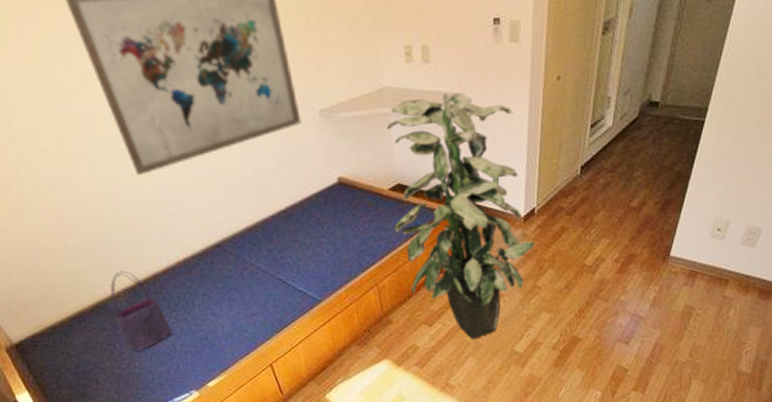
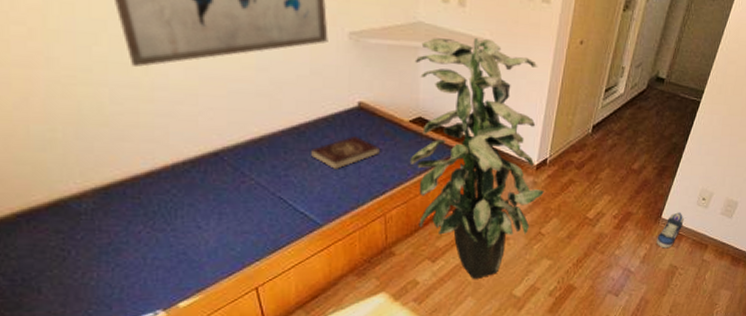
tote bag: present [110,271,172,352] -> none [74,168,145,261]
book: none [301,211,364,247] -> present [311,135,380,171]
sneaker: none [667,247,697,289] -> present [657,212,684,248]

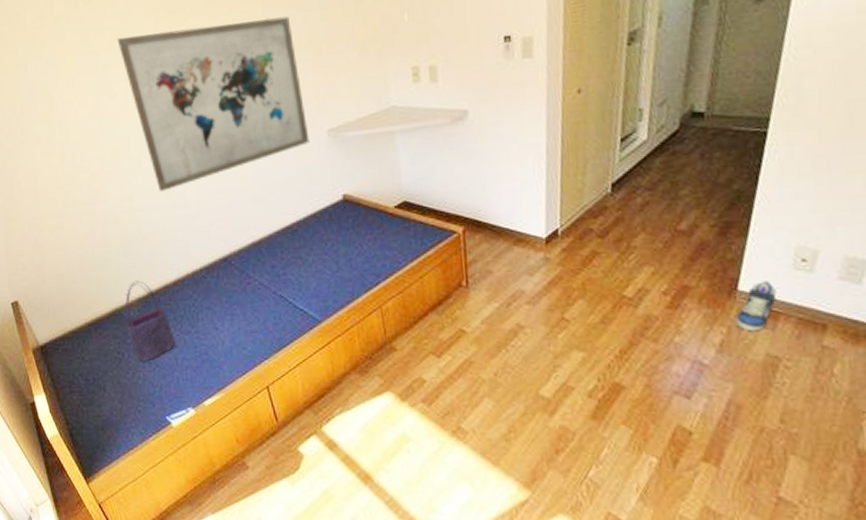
tote bag: none [74,168,145,261] -> present [125,280,176,362]
book: present [311,135,380,171] -> none [304,228,368,265]
indoor plant: present [409,37,544,279] -> none [392,108,560,376]

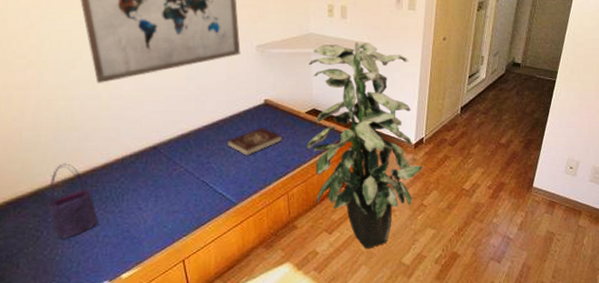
book: none [304,228,368,265] -> present [228,127,282,157]
indoor plant: none [392,108,560,376] -> present [307,42,423,249]
sneaker: present [736,281,777,332] -> none [531,181,555,216]

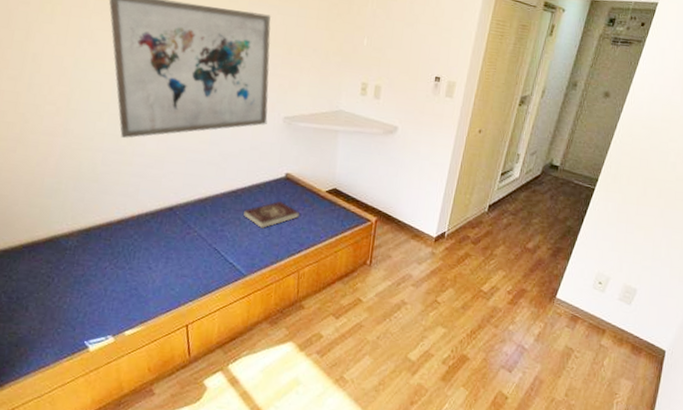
tote bag: present [48,163,98,239] -> none [61,213,108,289]
indoor plant: present [307,42,423,249] -> none [323,123,441,339]

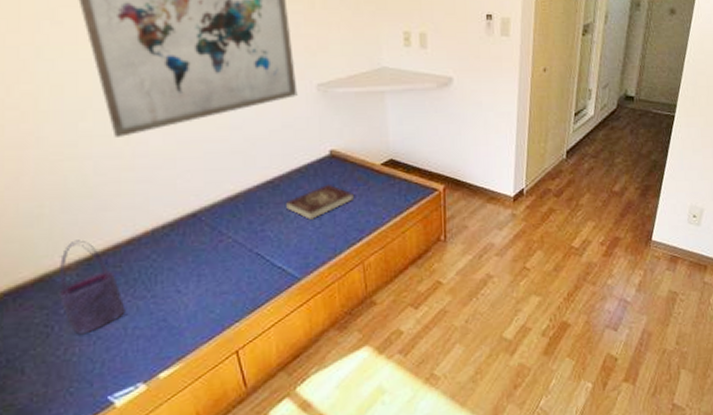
tote bag: none [61,213,108,289] -> present [58,240,126,335]

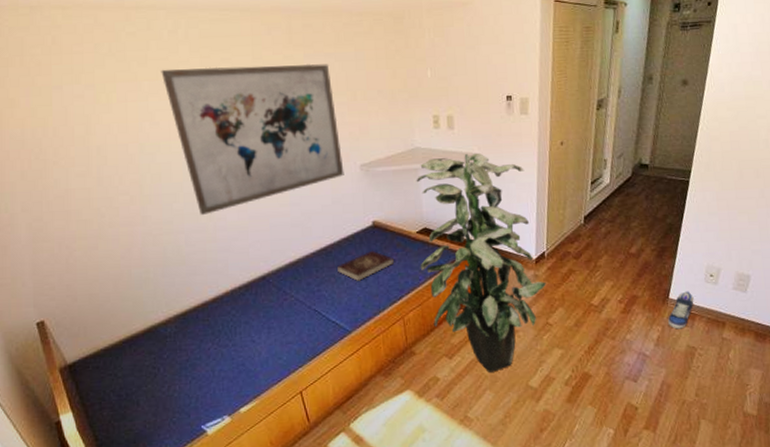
tote bag: present [58,240,126,335] -> none [162,298,213,376]
indoor plant: none [382,76,524,324] -> present [416,152,546,373]
sneaker: none [650,232,677,274] -> present [668,291,694,329]

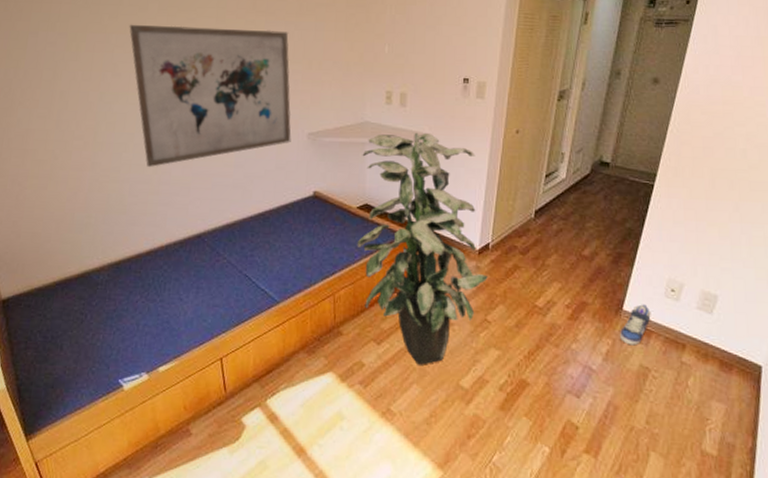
book: present [337,250,394,282] -> none [273,220,331,252]

